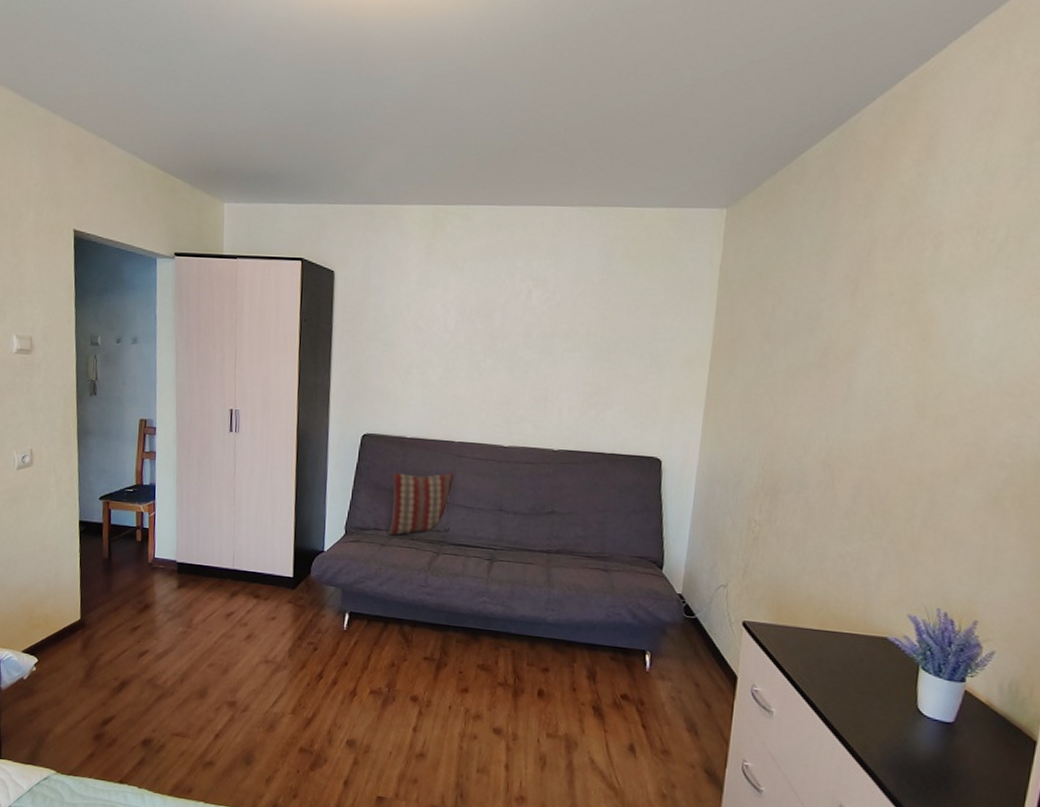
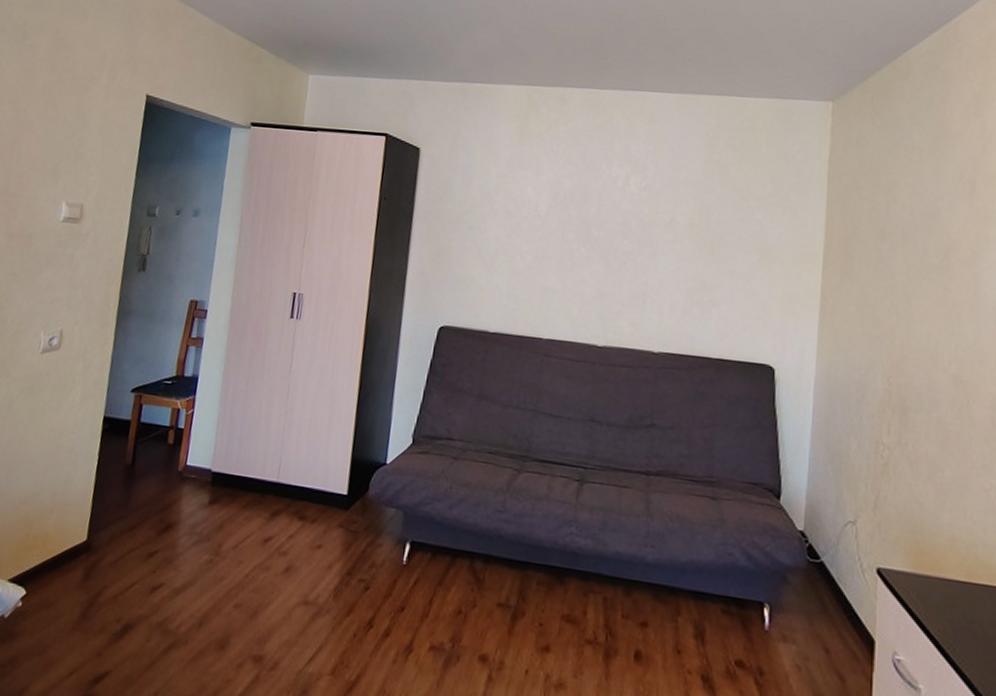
pillow: present [388,473,454,536] -> none [462,372,540,448]

